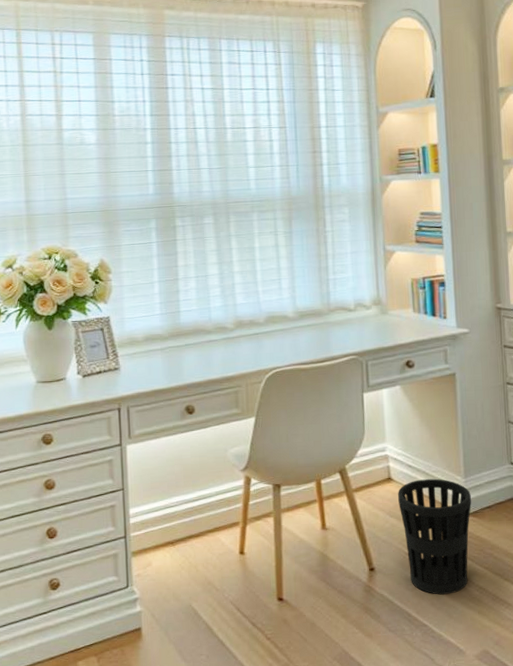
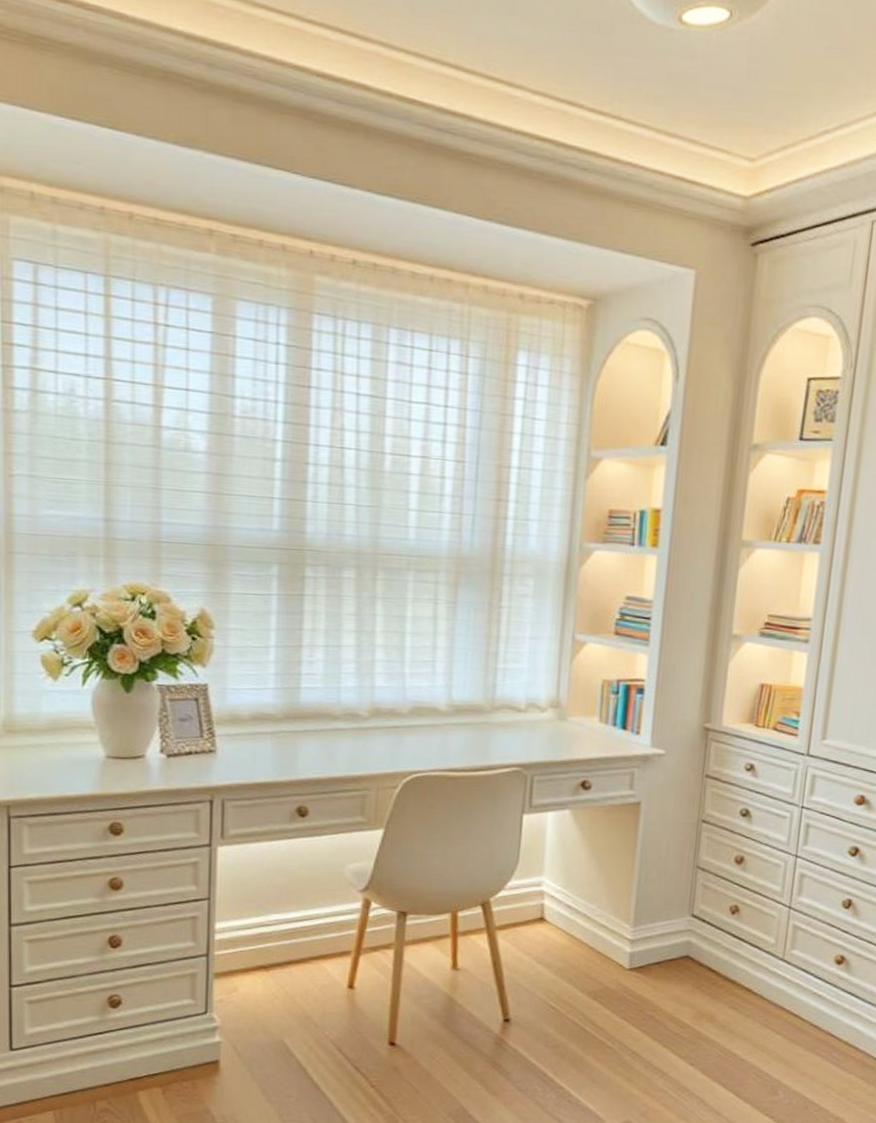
wastebasket: present [398,478,471,595] -> none [549,923,638,1056]

